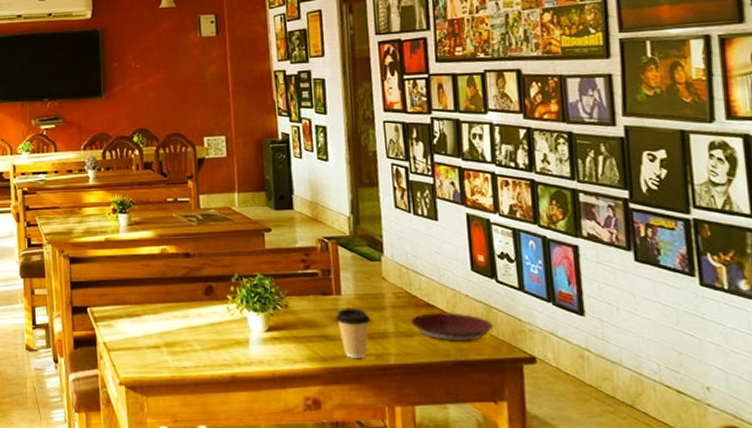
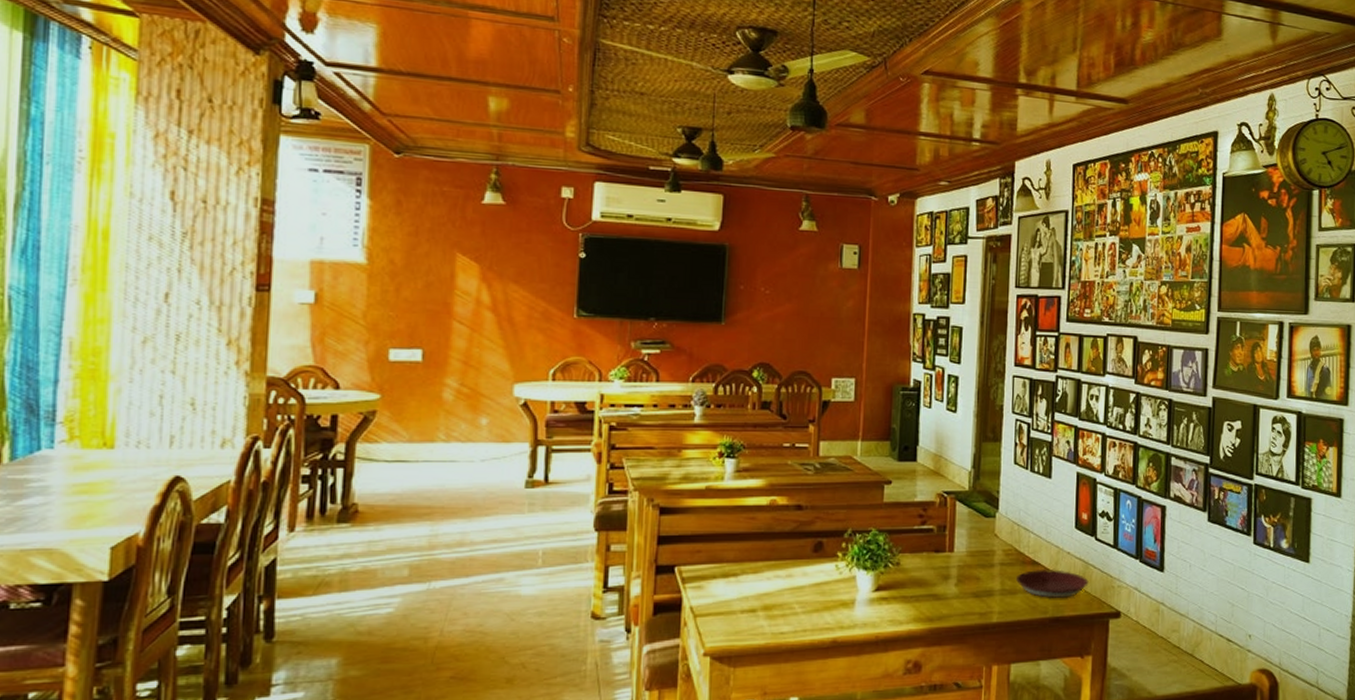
coffee cup: present [335,309,371,358] -> none [945,566,979,617]

